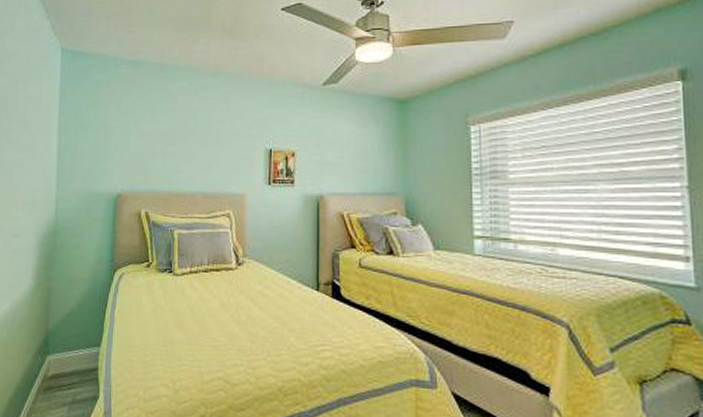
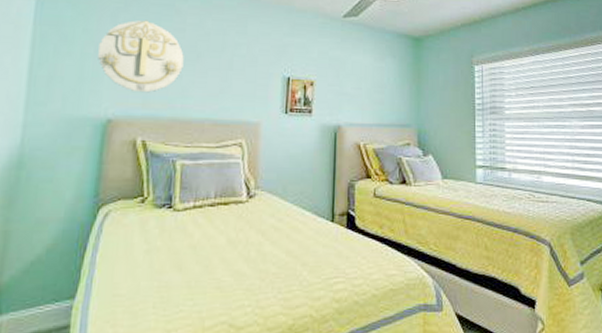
wall decoration: none [108,104,176,170] -> present [98,20,184,93]

